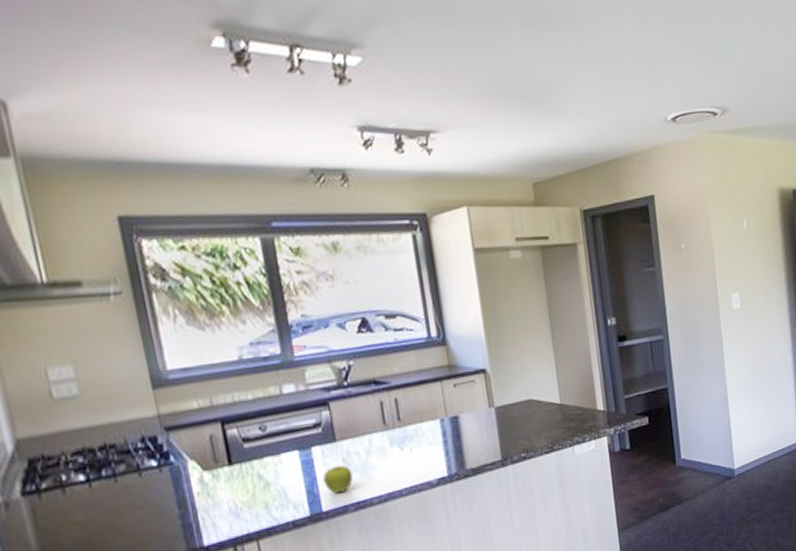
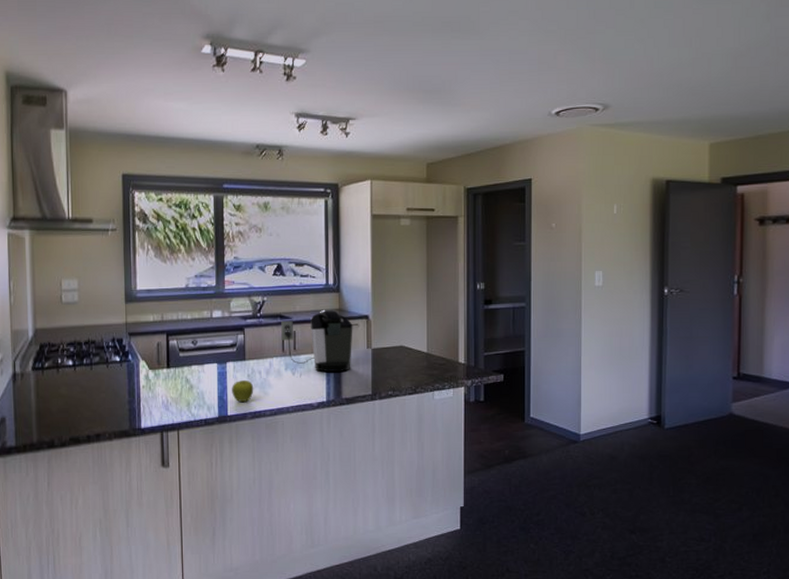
coffee maker: none [376,366,473,443] -> present [281,309,353,372]

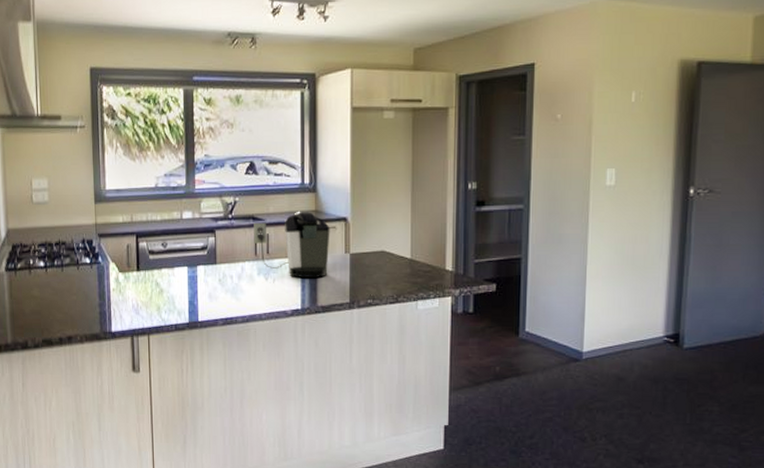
fruit: present [232,379,254,402] -> none [202,284,225,307]

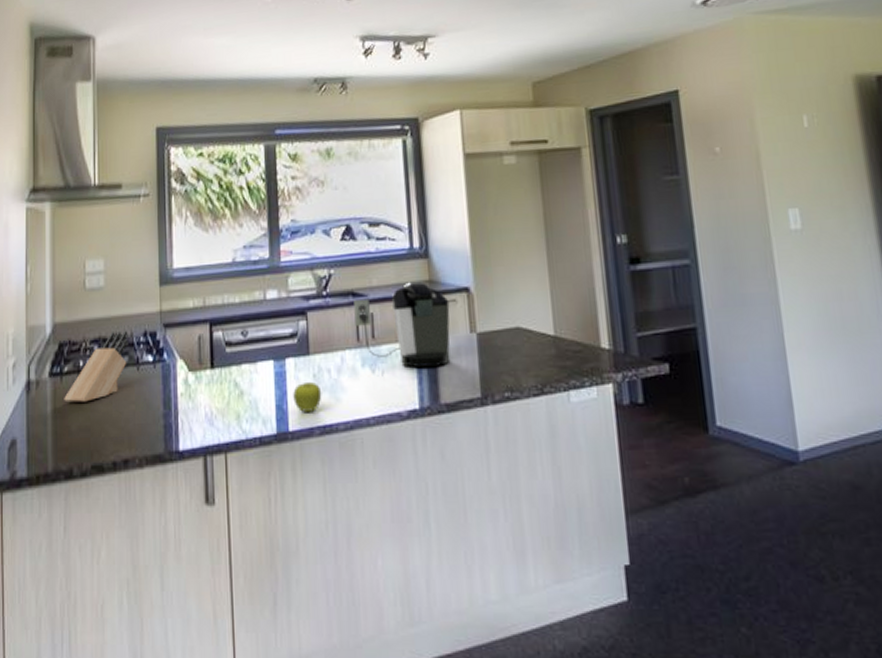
knife block: none [18,238,70,292] -> present [64,331,128,403]
fruit: none [202,284,225,307] -> present [293,381,322,412]

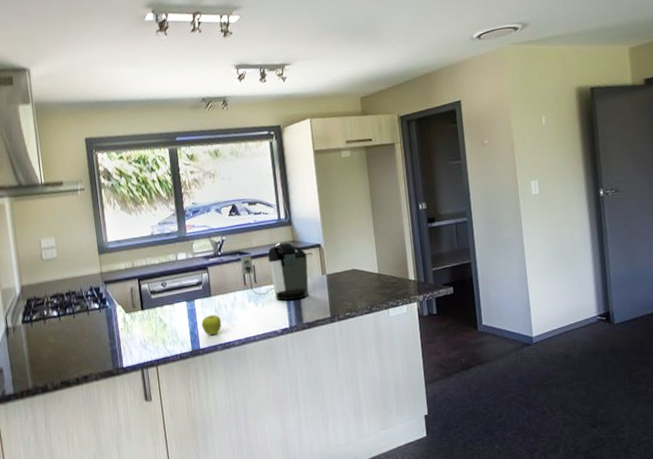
knife block: present [64,331,128,403] -> none [35,288,80,340]

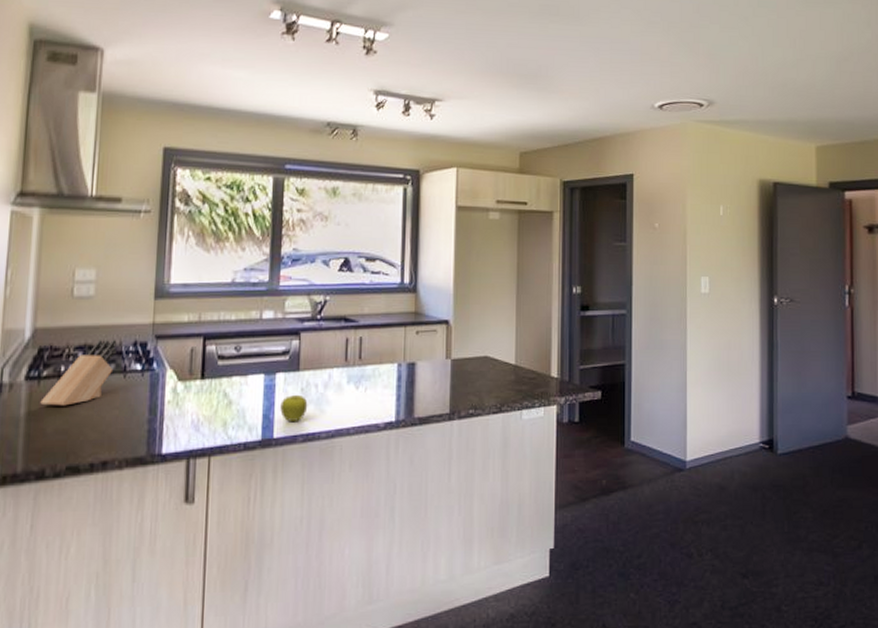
knife block: none [35,288,80,340] -> present [40,340,117,406]
coffee maker: present [240,241,309,301] -> none [345,312,431,386]

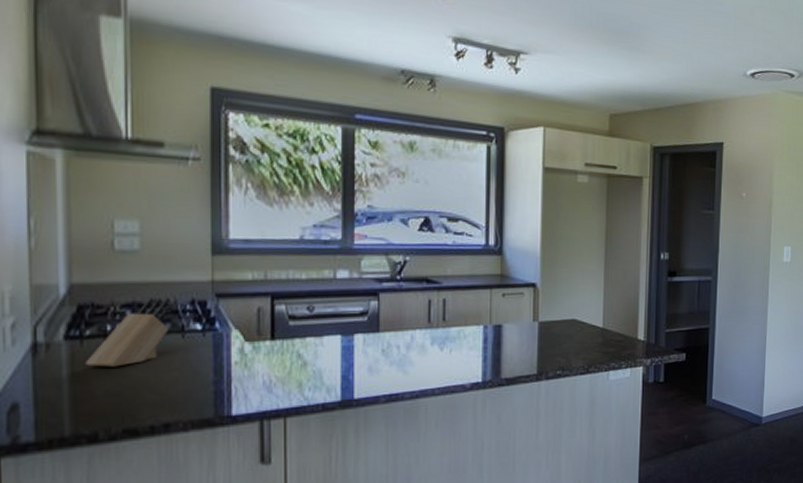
fruit: present [280,394,308,421] -> none [360,355,390,382]

